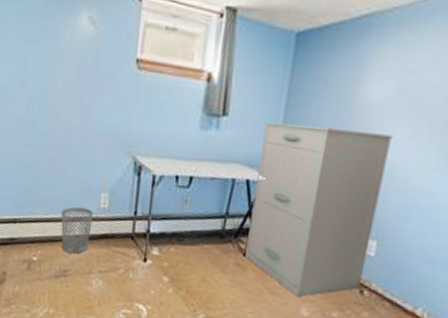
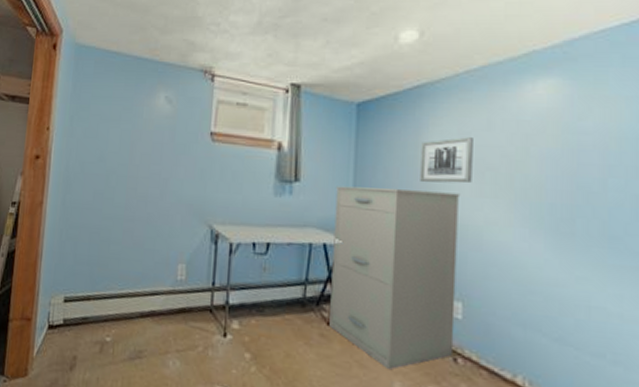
wastebasket: present [60,206,93,254] -> none [136,279,170,332]
wall art: none [353,75,418,125] -> present [420,137,473,184]

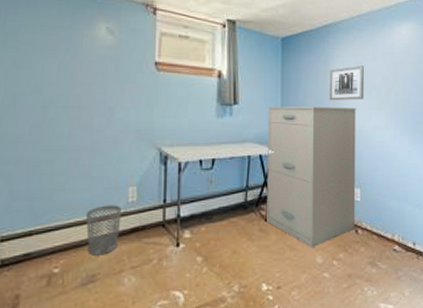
wastebasket: none [136,279,170,332] -> present [85,205,121,256]

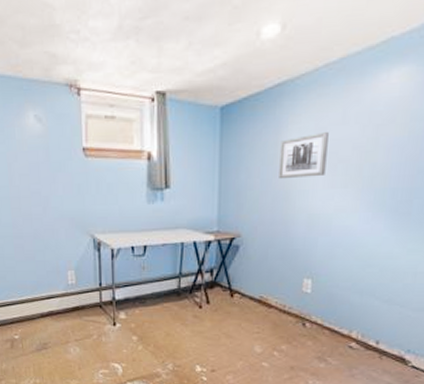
wastebasket: present [85,205,121,256] -> none [34,286,64,328]
filing cabinet: present [267,106,357,248] -> none [201,186,315,338]

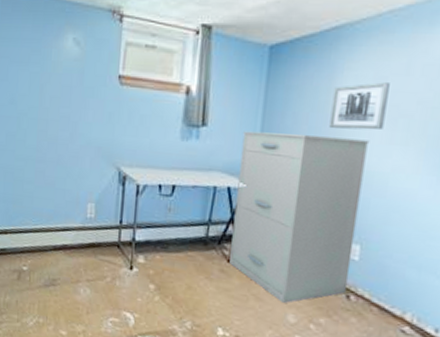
filing cabinet: none [201,186,315,338] -> present [229,131,370,304]

